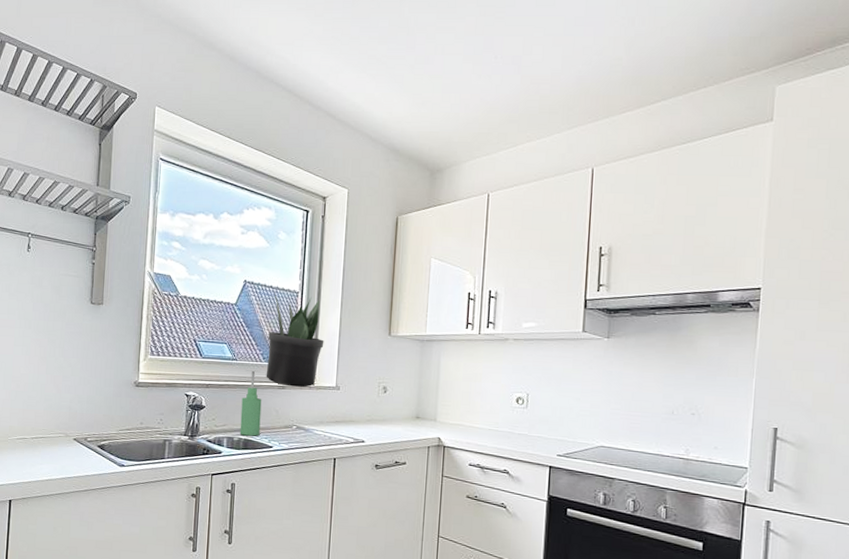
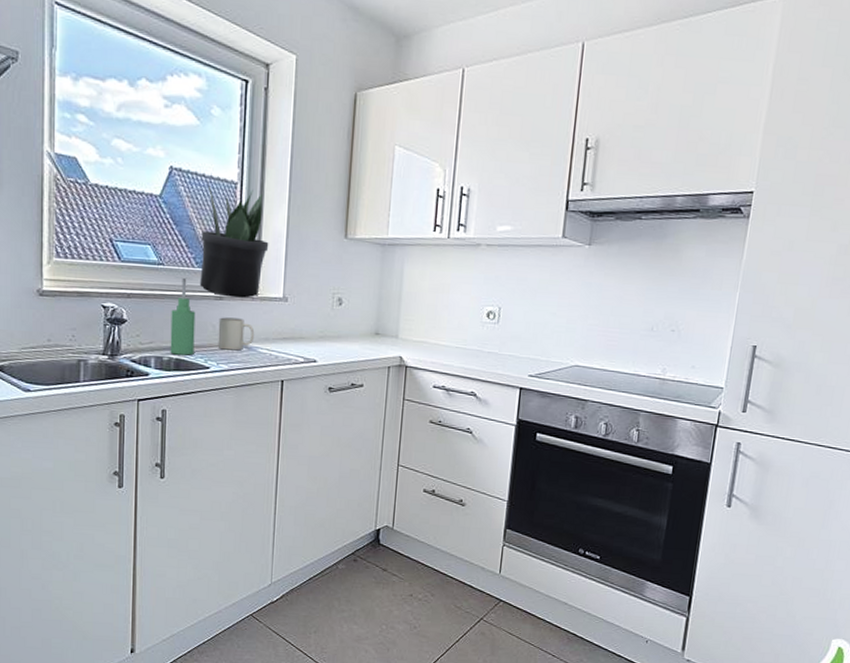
mug: none [280,403,312,432] -> present [217,317,255,351]

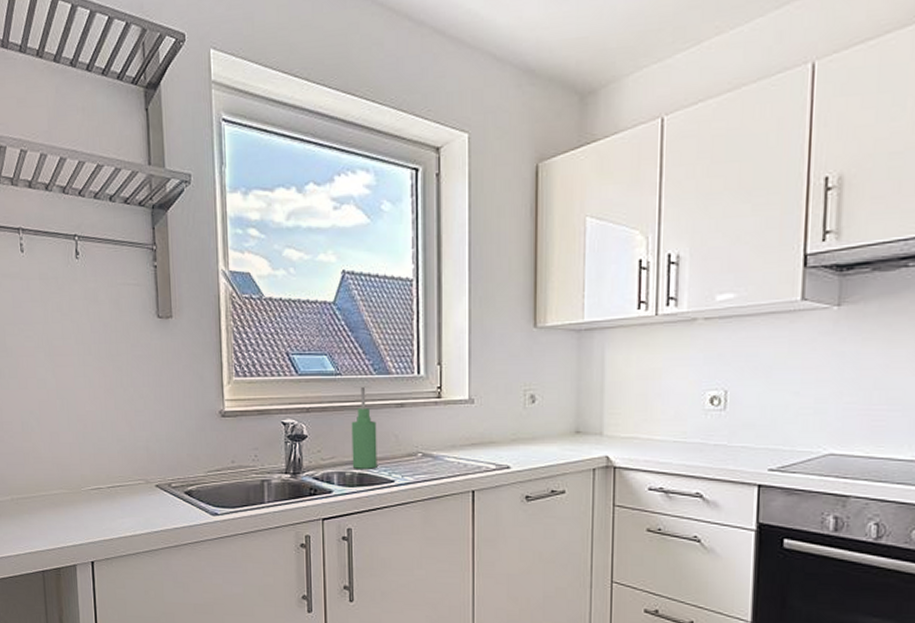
planter: present [199,180,269,298] -> none [378,280,450,403]
mug: present [217,317,255,351] -> none [401,425,440,461]

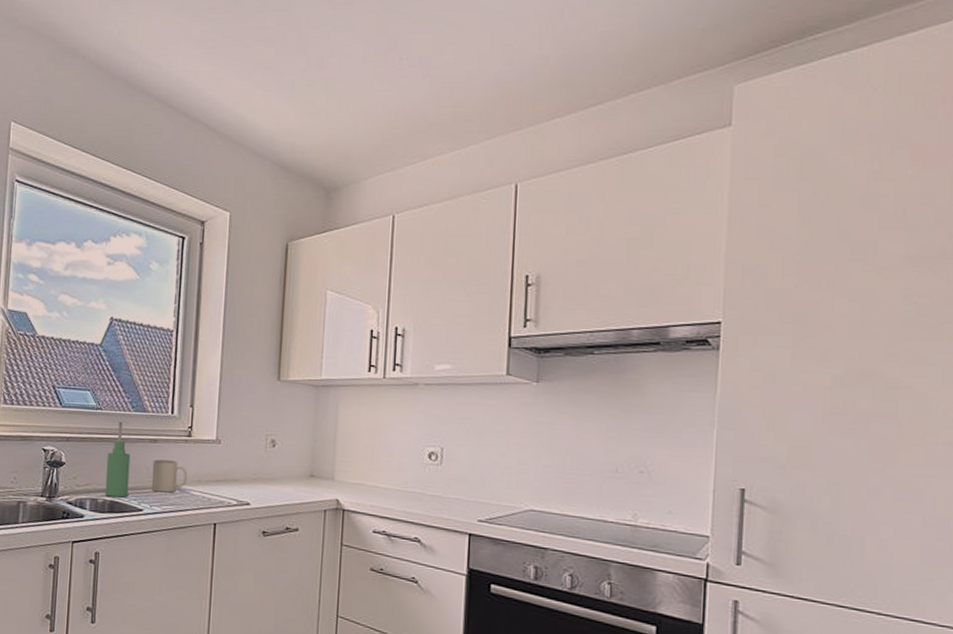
mug: none [401,425,440,461] -> present [151,459,188,493]

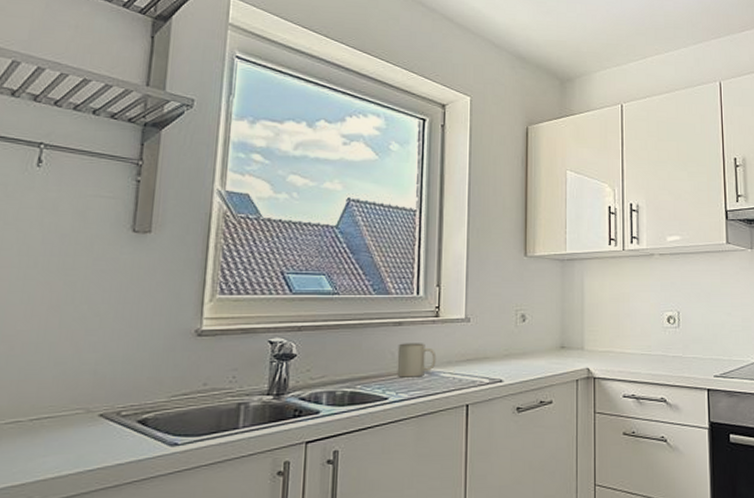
soap dispenser: present [105,420,131,498] -> none [344,305,373,388]

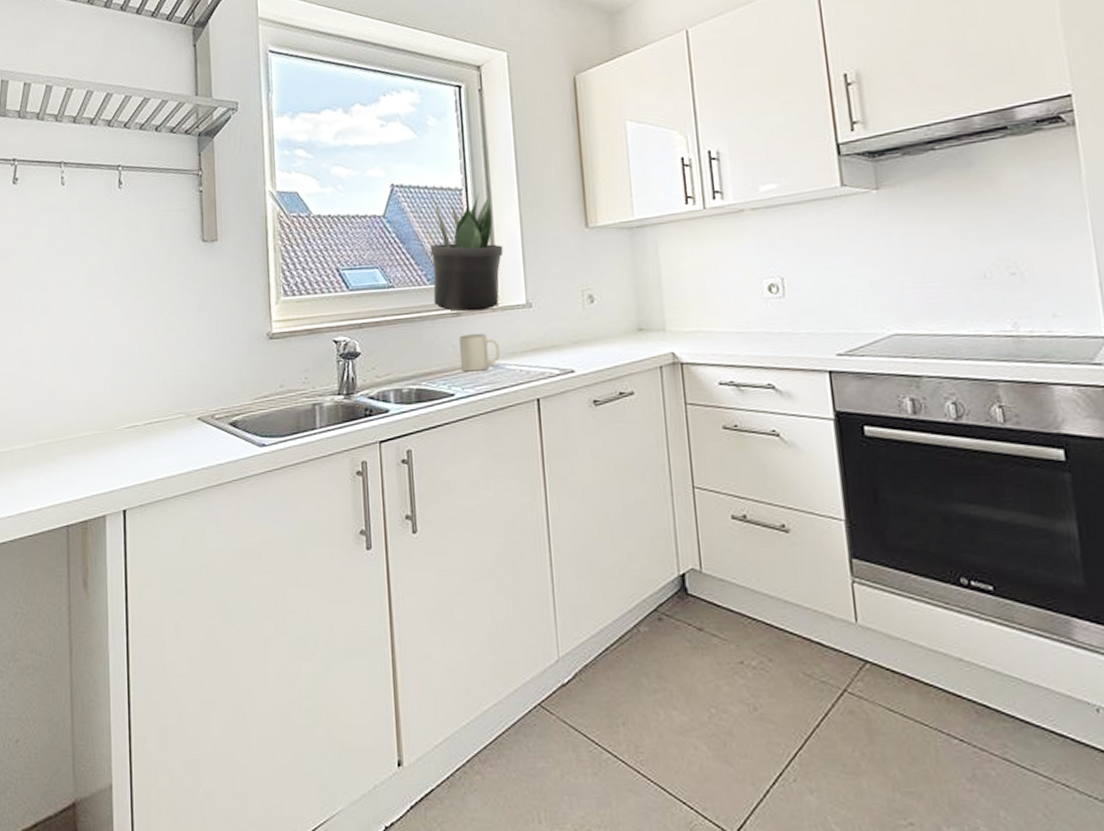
planter: none [377,209,449,322] -> present [430,191,504,312]

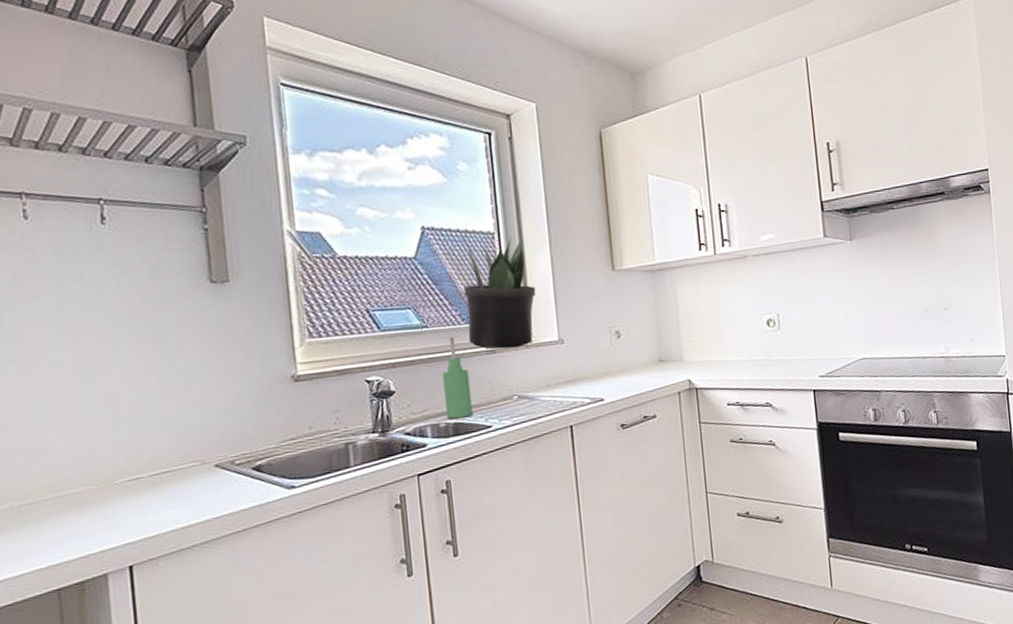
soap dispenser: none [406,297,436,385] -> present [441,335,473,419]
mug: present [458,333,501,372] -> none [494,369,535,405]

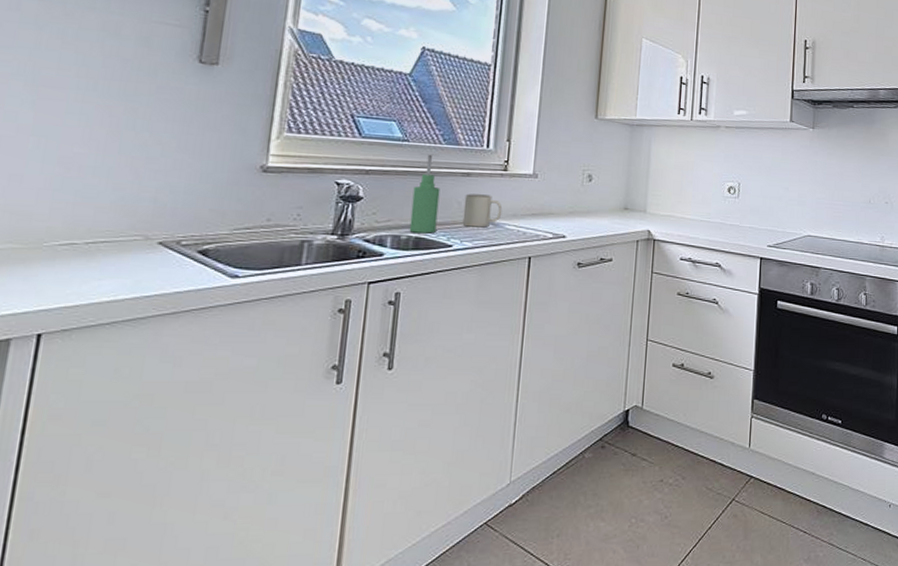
planter: present [463,234,536,349] -> none [446,61,521,175]
mug: none [494,369,535,405] -> present [462,193,503,228]

